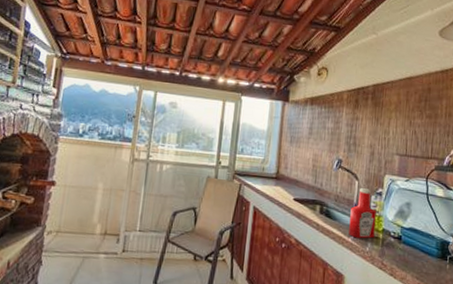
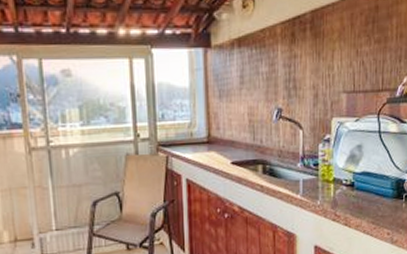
ketchup bottle: present [348,188,377,239] -> none [297,137,325,194]

